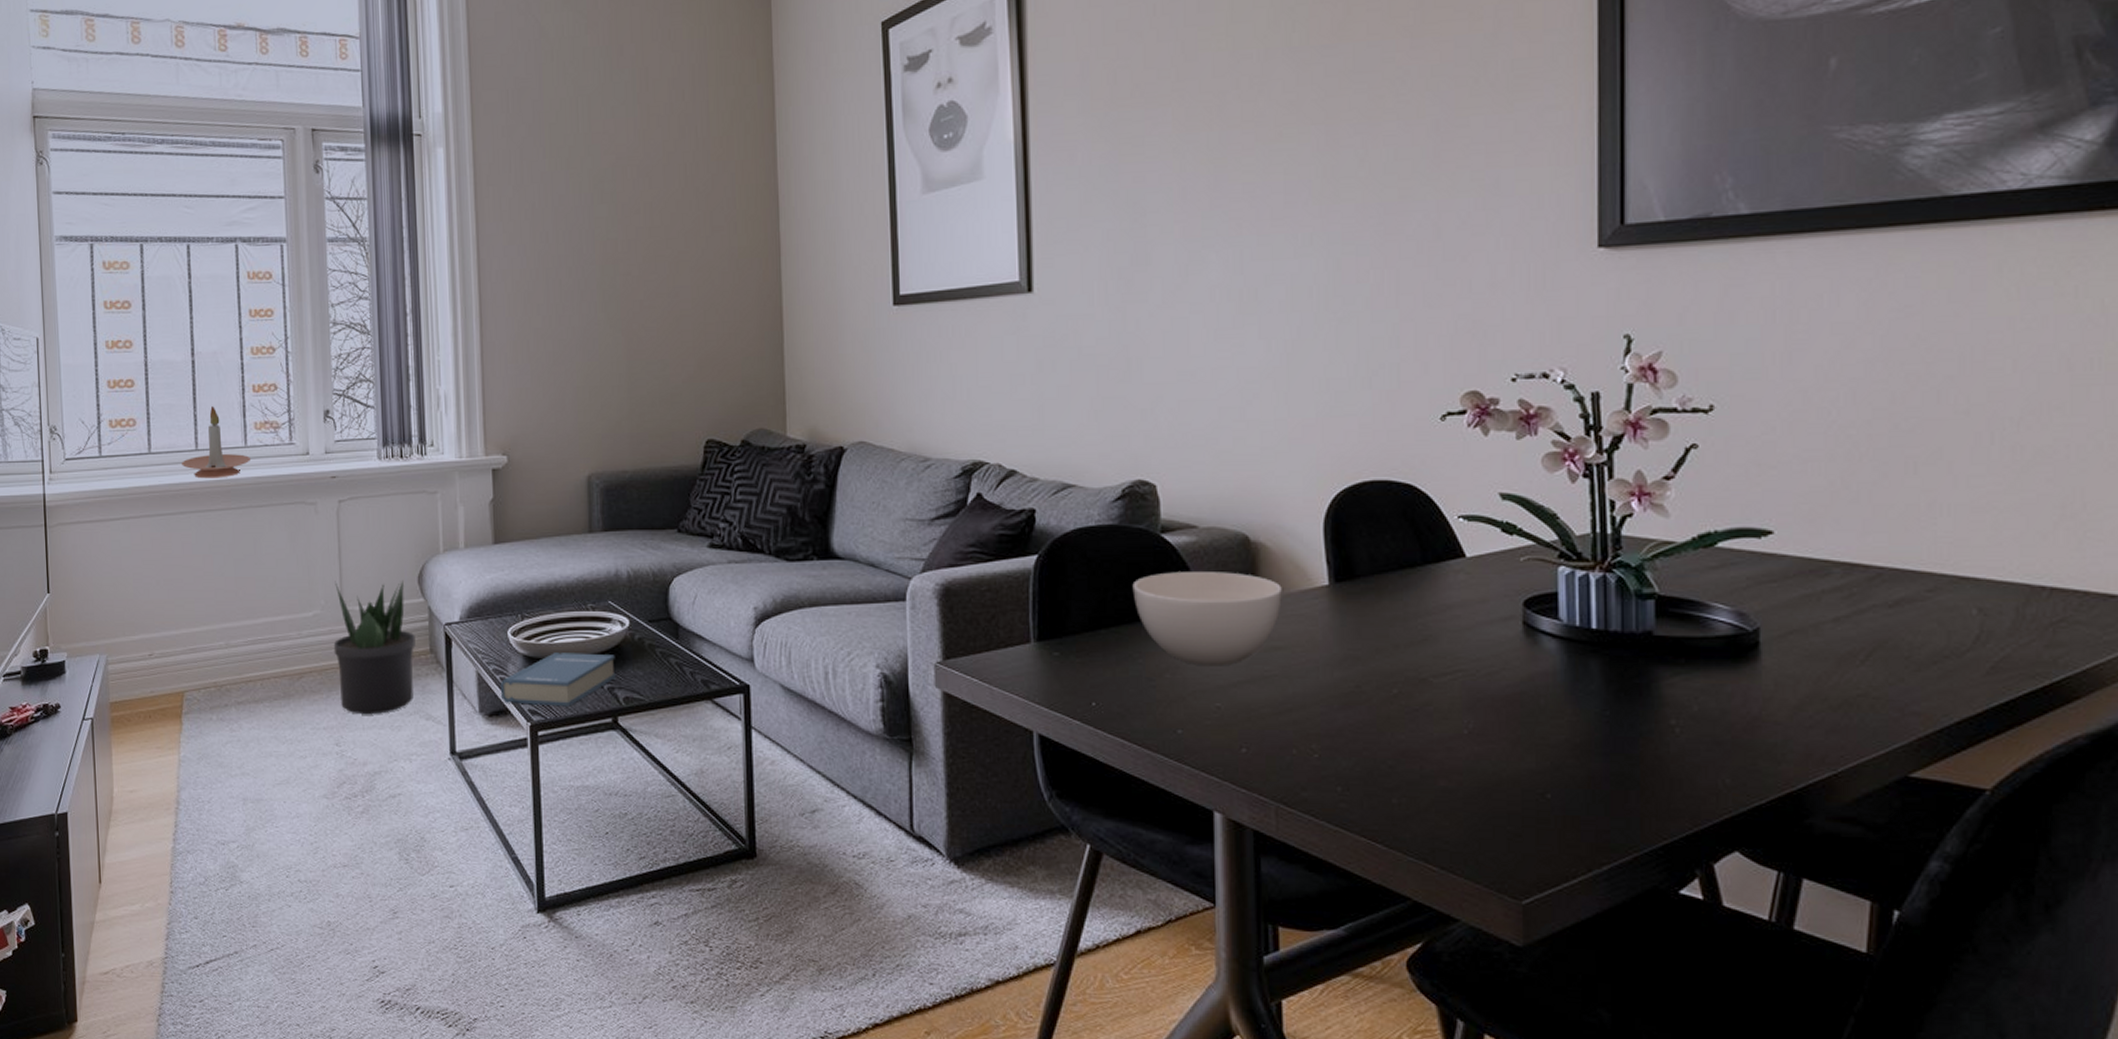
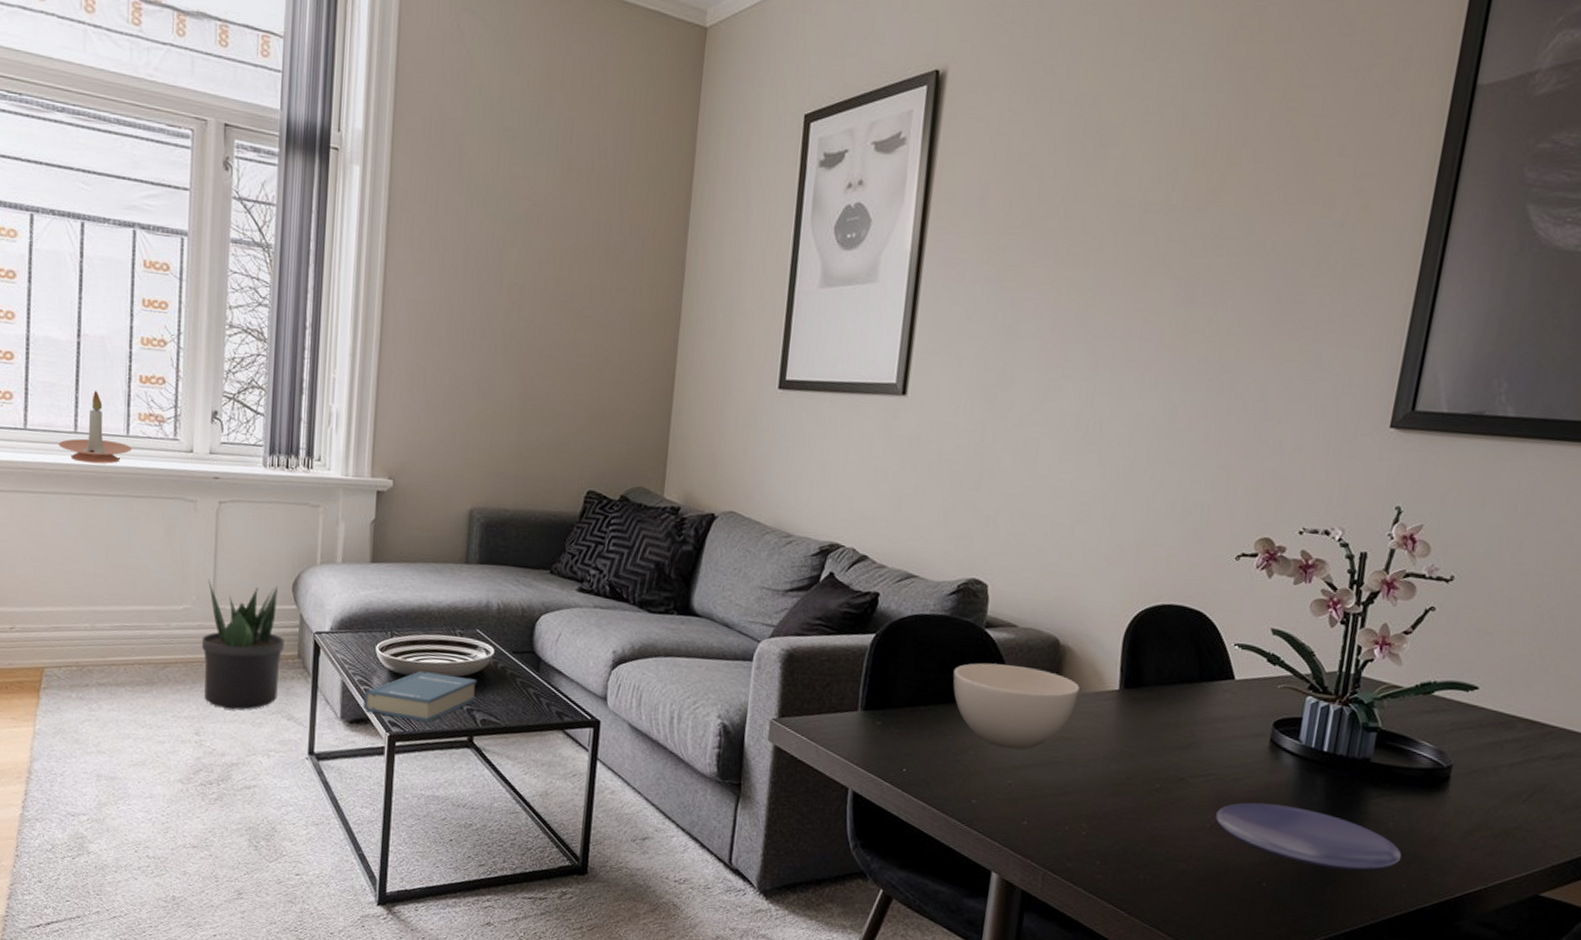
plate: none [1473,698,1718,769] -> present [1215,802,1402,872]

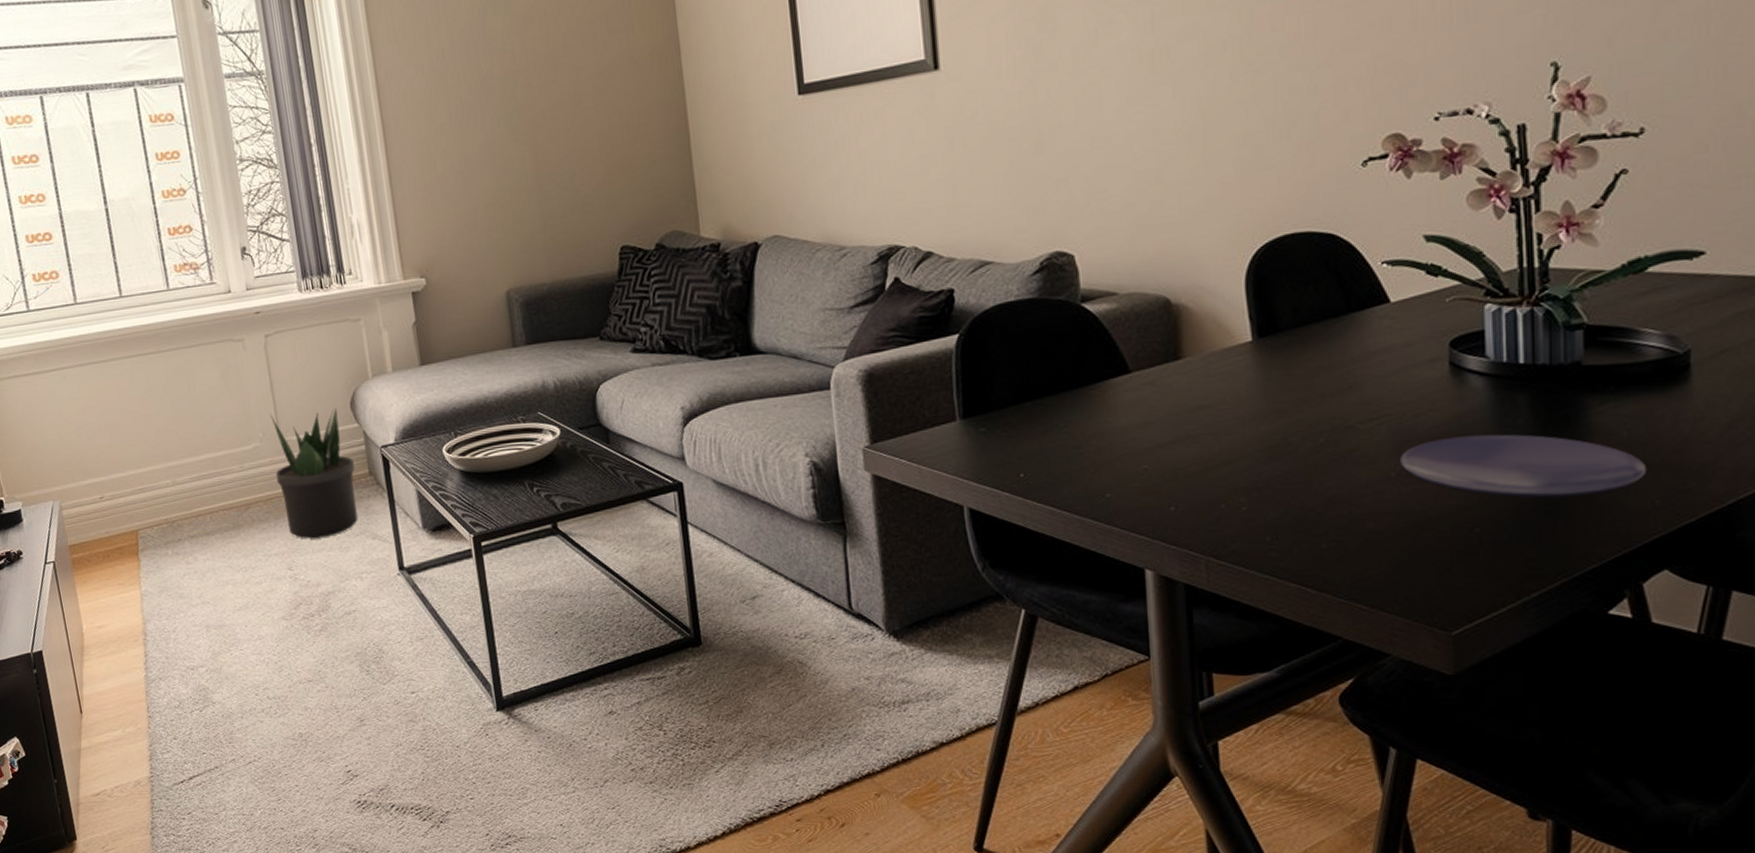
candle holder: present [59,390,131,464] -> none [108,251,174,324]
hardback book: present [363,671,477,723] -> none [440,463,552,518]
bowl: present [952,663,1080,750] -> none [1054,336,1206,431]

